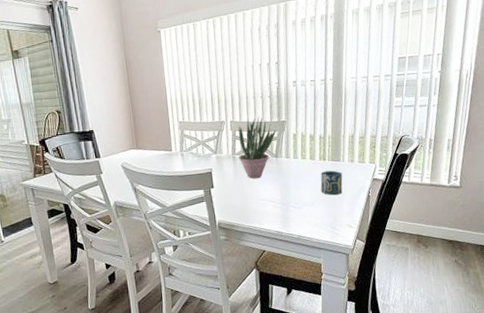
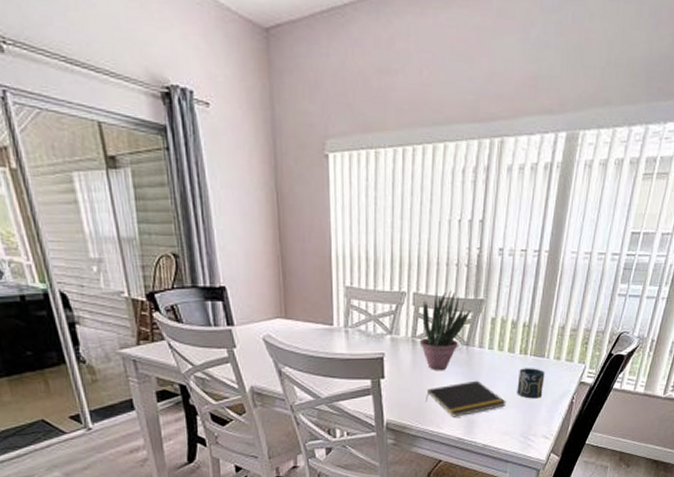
notepad: none [248,184,313,215] -> present [426,380,506,417]

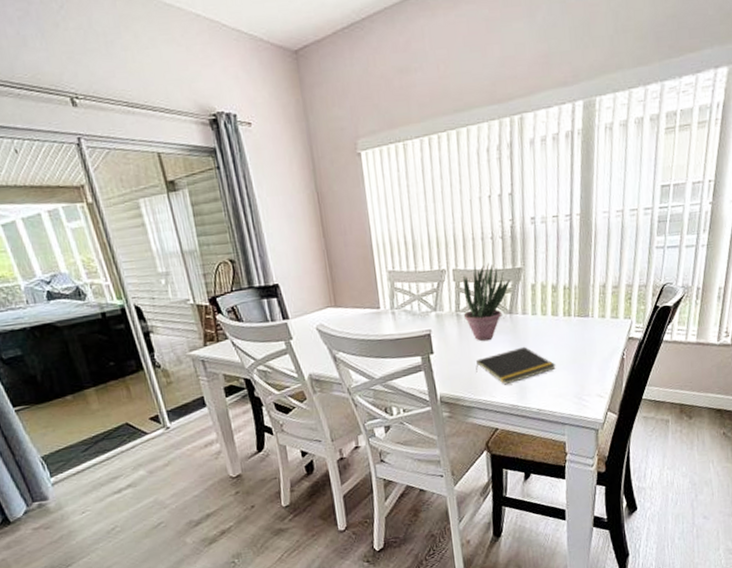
cup: present [517,368,545,399] -> none [564,328,592,359]

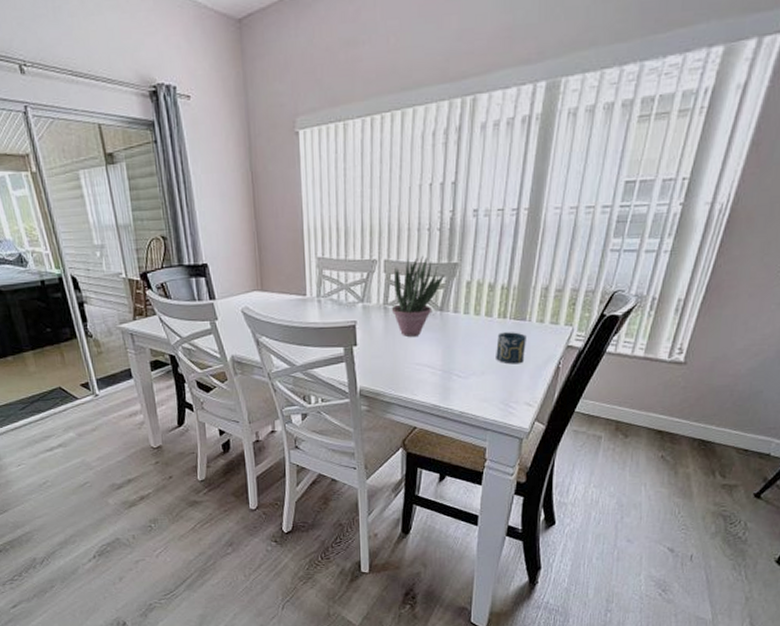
notepad: present [476,346,556,385] -> none [399,346,484,384]
cup: none [564,328,592,359] -> present [496,332,526,364]

